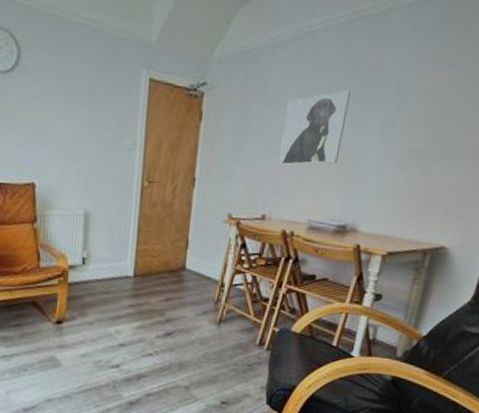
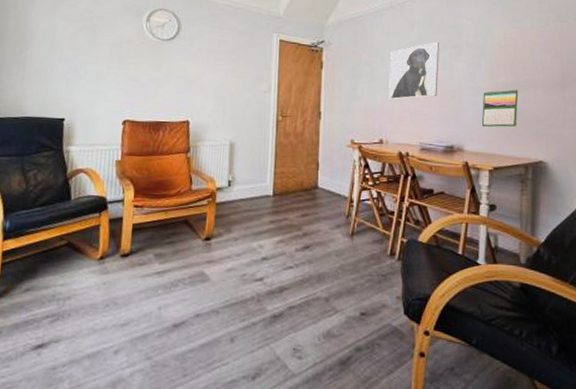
calendar: none [383,157,435,205] -> present [481,88,519,127]

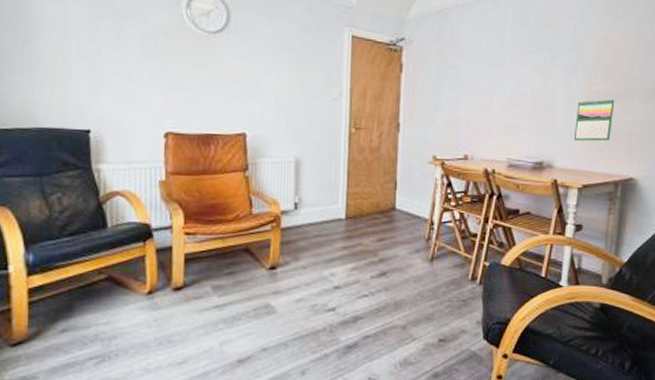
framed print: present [389,41,439,100] -> none [476,42,534,110]

